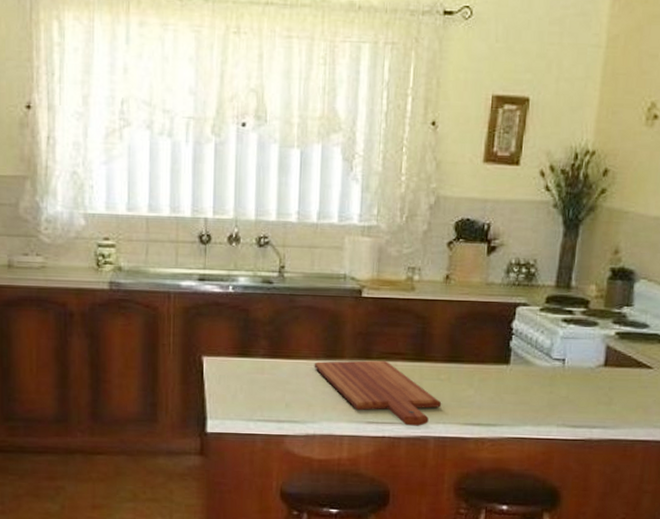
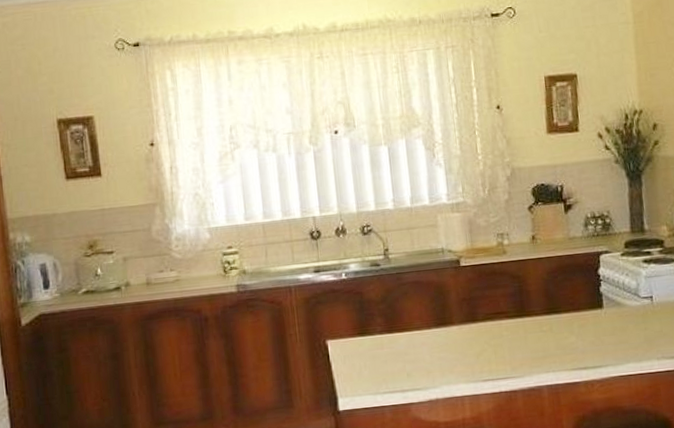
cutting board: present [314,360,442,426] -> none [427,320,549,379]

